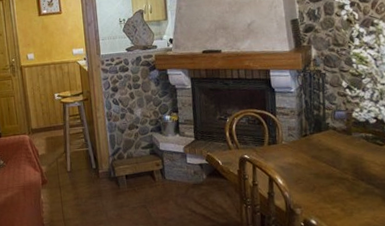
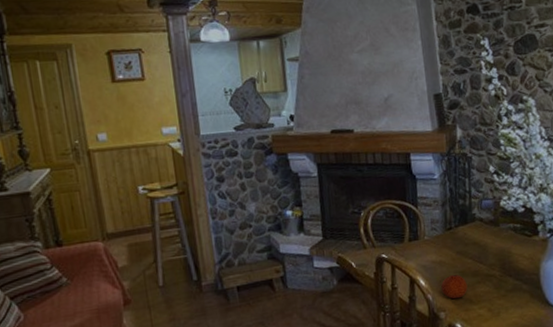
fruit: none [297,175,322,198] -> present [441,274,468,299]

